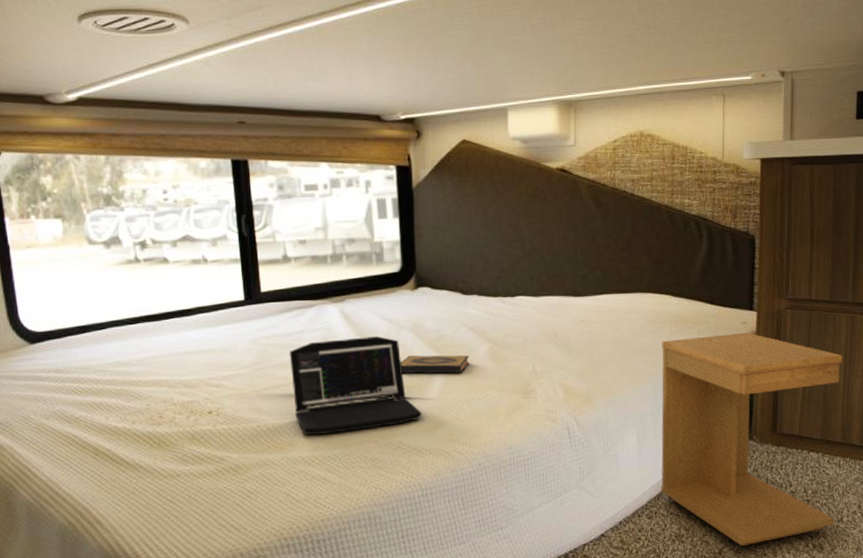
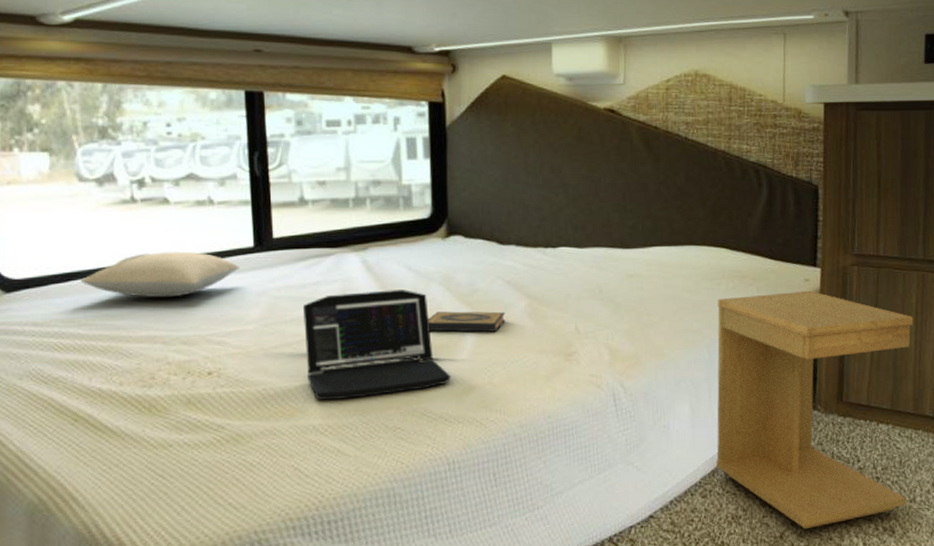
pillow: none [94,305,232,347] -> present [80,251,239,298]

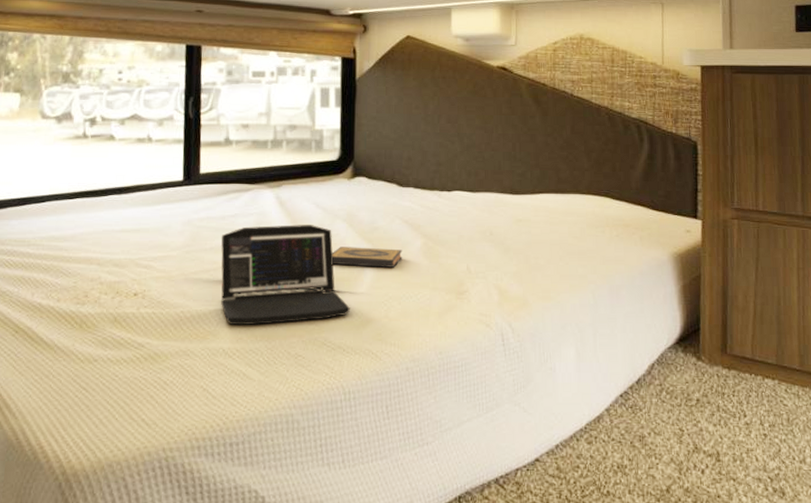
pillow: present [80,251,239,298] -> none [34,182,169,224]
side table: present [716,290,914,530] -> none [602,241,797,485]

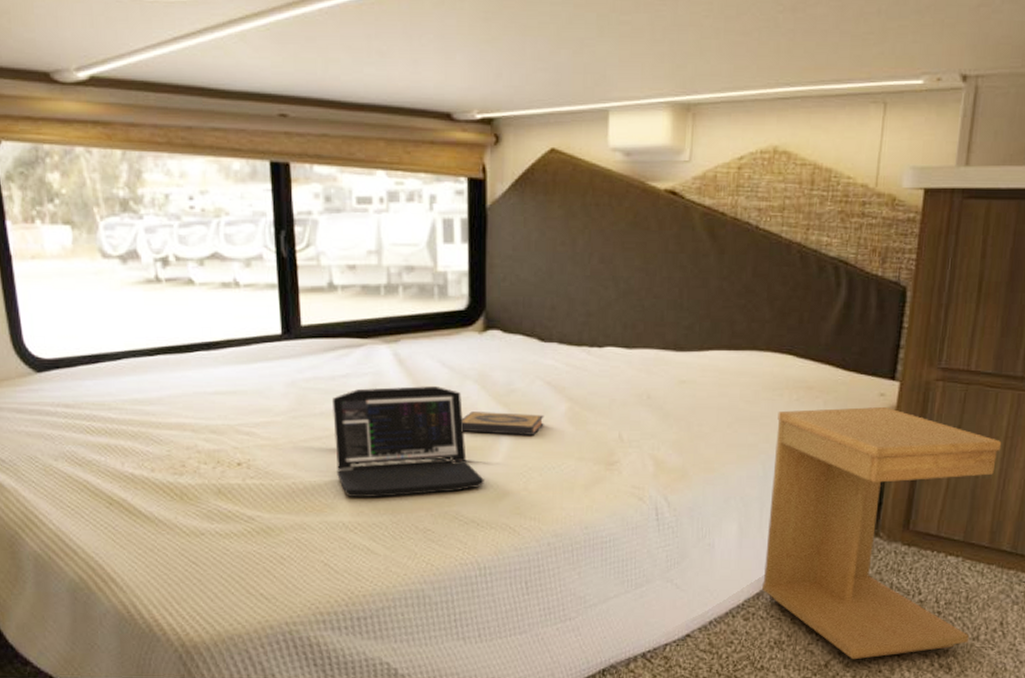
side table: none [602,241,797,485] -> present [762,406,1002,660]

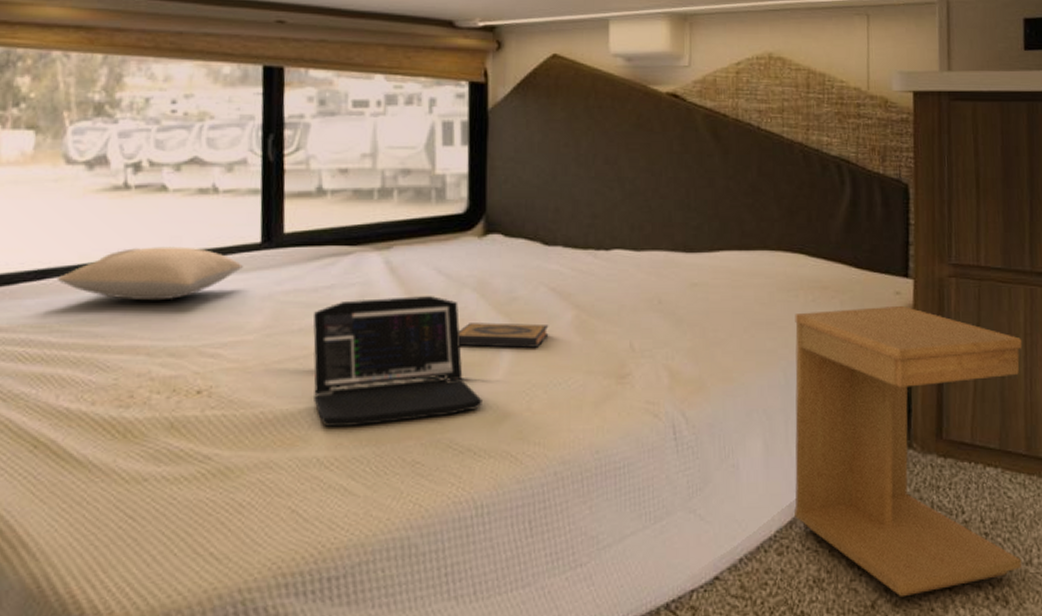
pillow: none [108,336,267,385] -> present [56,246,243,301]

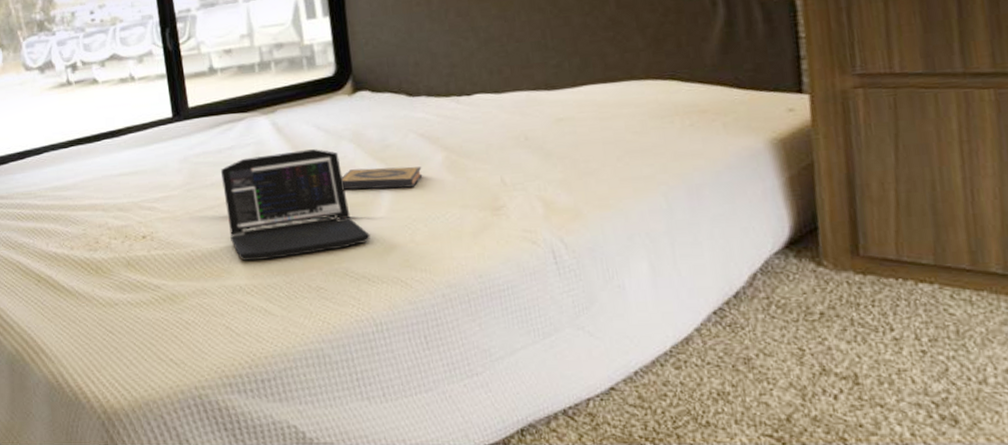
pillow: present [56,246,243,301] -> none [33,125,162,170]
side table: present [794,305,1023,598] -> none [671,122,974,412]

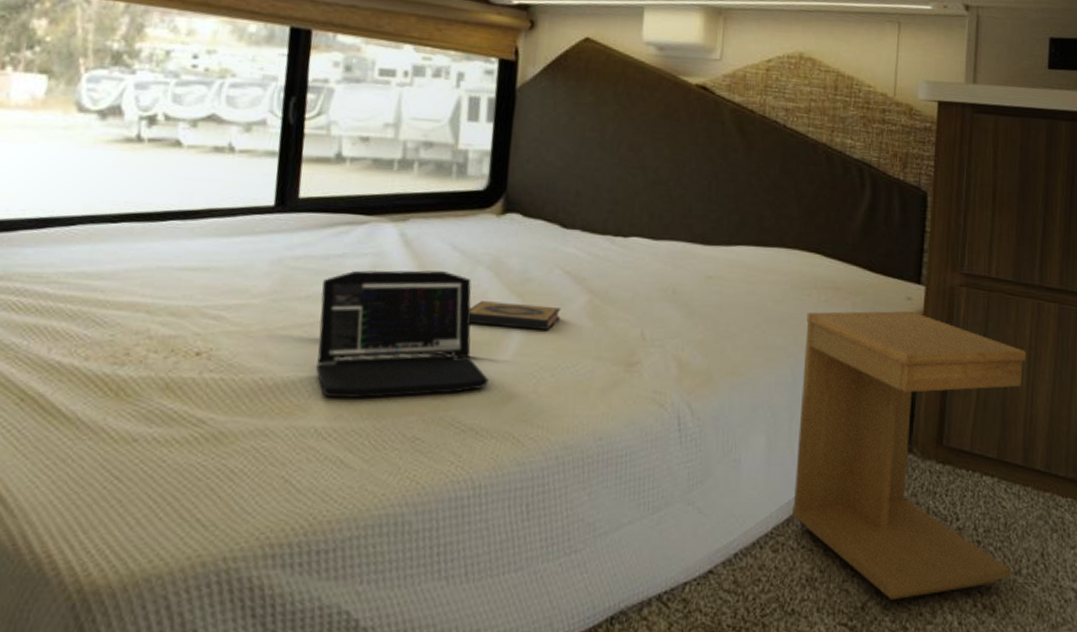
side table: none [671,122,974,412] -> present [792,311,1027,601]

